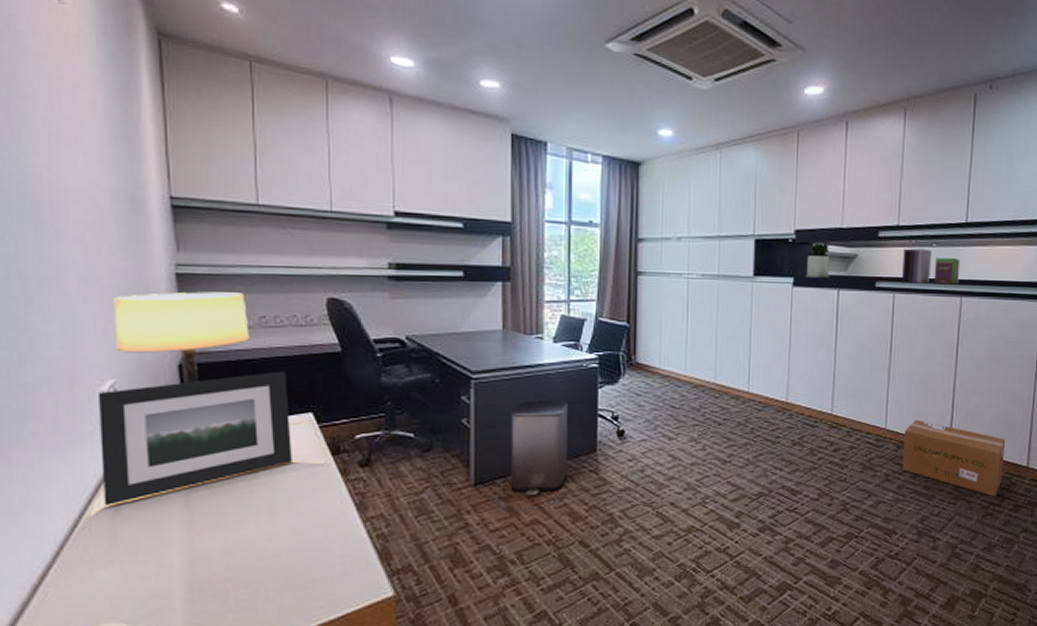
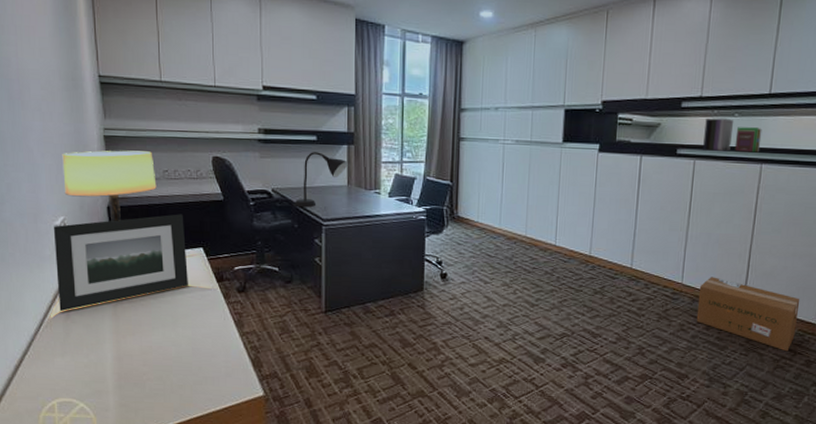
desk lamp: none [432,290,503,358] -> present [292,152,348,208]
pedal bin: present [510,400,569,495] -> none [353,245,401,323]
planter: present [804,240,831,279] -> none [609,110,634,146]

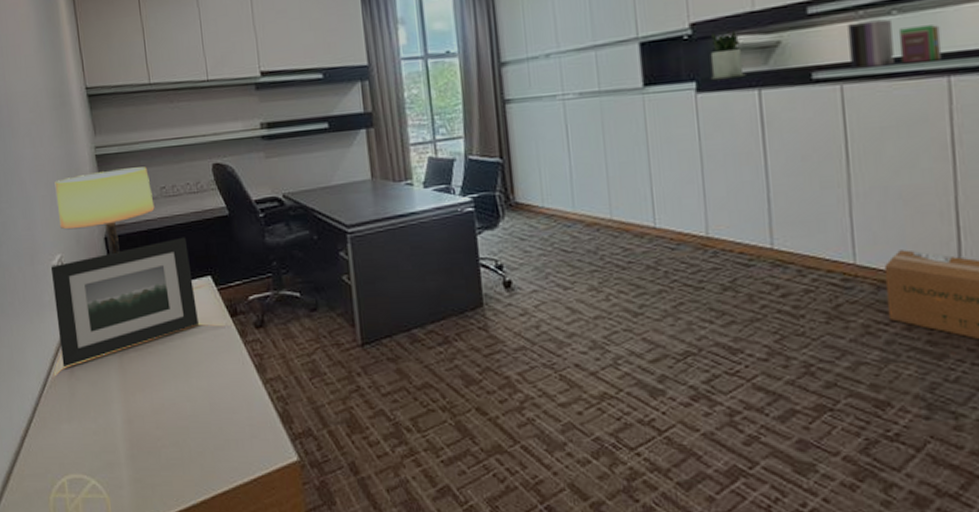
desk lamp: present [292,152,348,208] -> none [308,142,369,214]
planter: none [609,110,634,146] -> present [710,30,746,81]

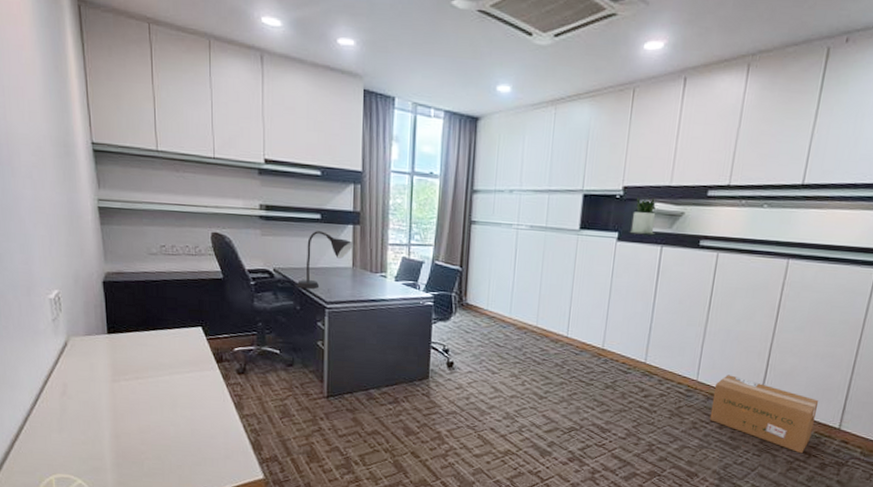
picture frame: present [50,237,200,367] -> none [47,291,188,387]
table lamp: present [55,166,155,255] -> none [55,222,154,298]
desk lamp: none [308,142,369,214] -> present [295,231,353,290]
books: present [847,19,895,69] -> none [727,208,763,245]
books: present [898,25,943,64] -> none [760,219,792,247]

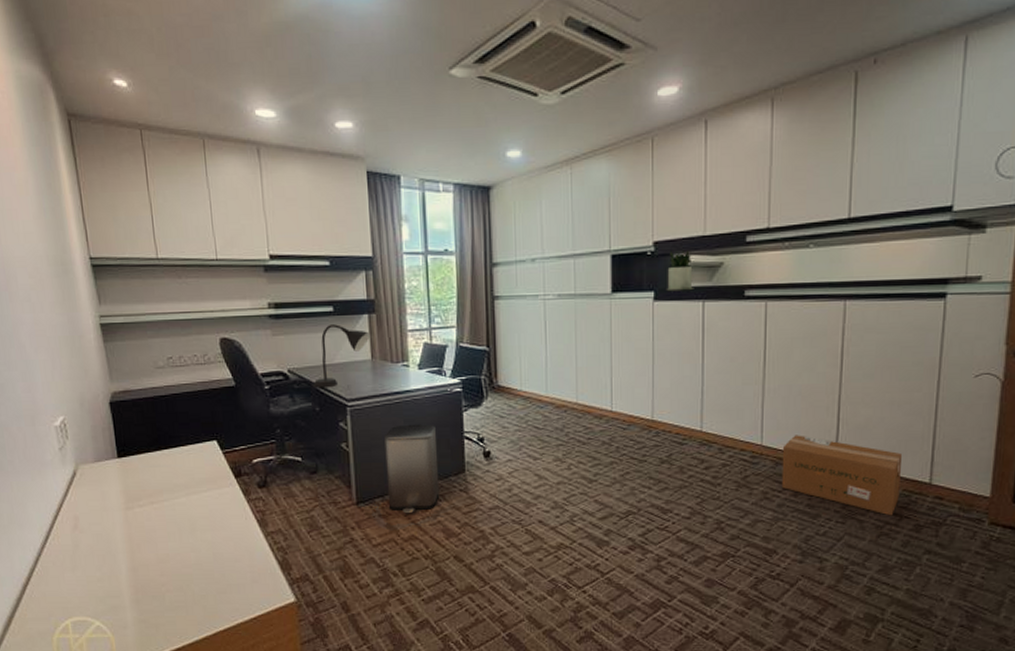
pedal bin: none [356,330,407,410] -> present [384,424,440,513]

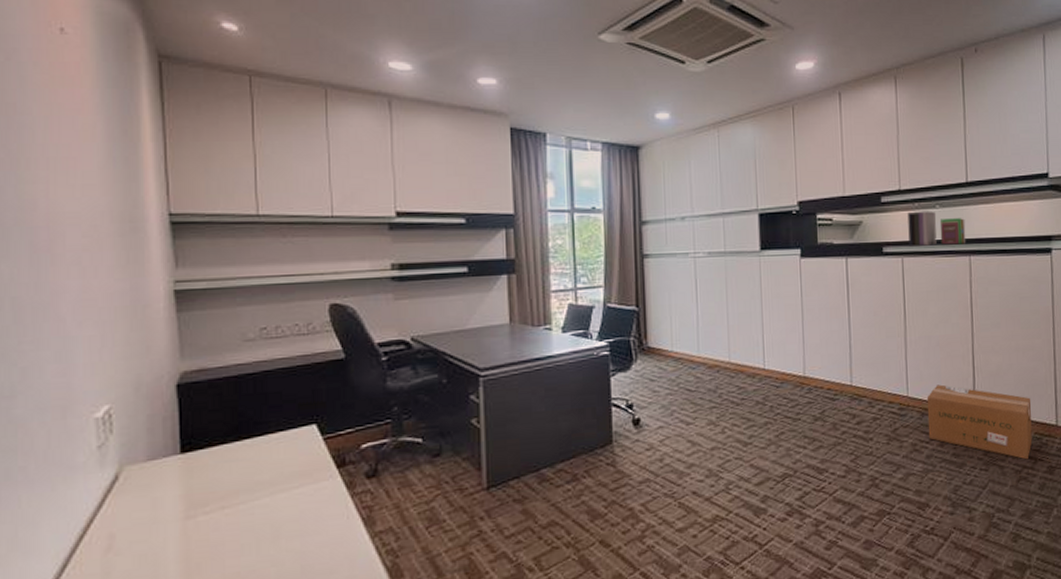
desk lamp: present [312,324,370,388] -> none [439,286,509,358]
pedal bin: present [384,424,440,513] -> none [522,392,584,495]
planter: present [666,250,694,292] -> none [811,209,837,249]
books: none [775,251,809,290] -> present [907,211,937,246]
books: none [812,259,843,289] -> present [939,218,966,245]

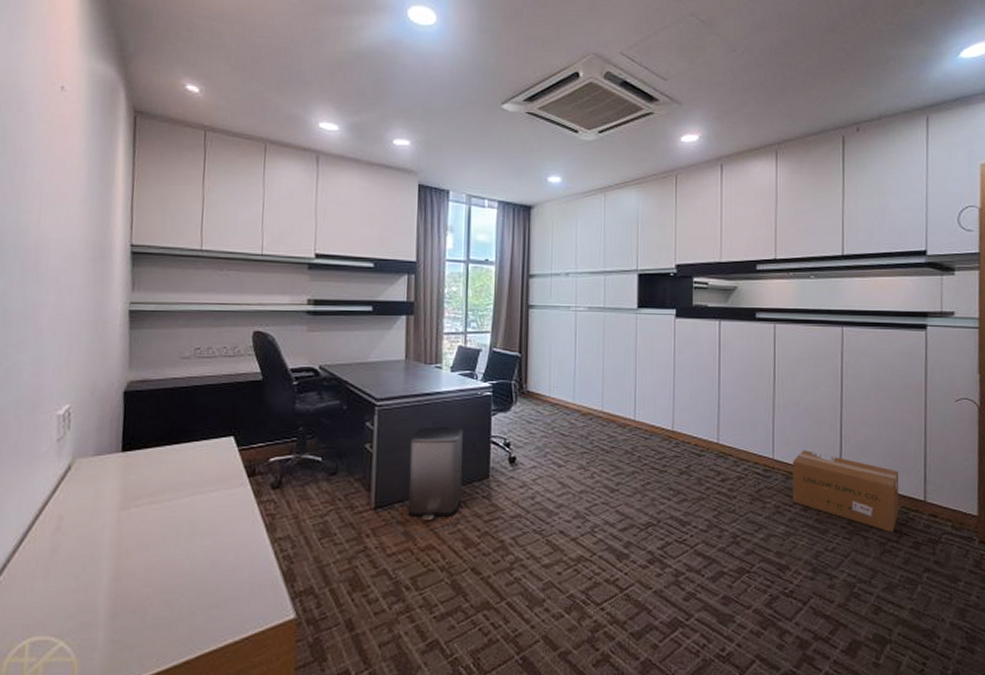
pedal bin: none [522,392,584,495] -> present [408,426,464,520]
books: present [907,211,937,246] -> none [782,280,811,314]
books: present [939,218,966,245] -> none [813,289,840,315]

